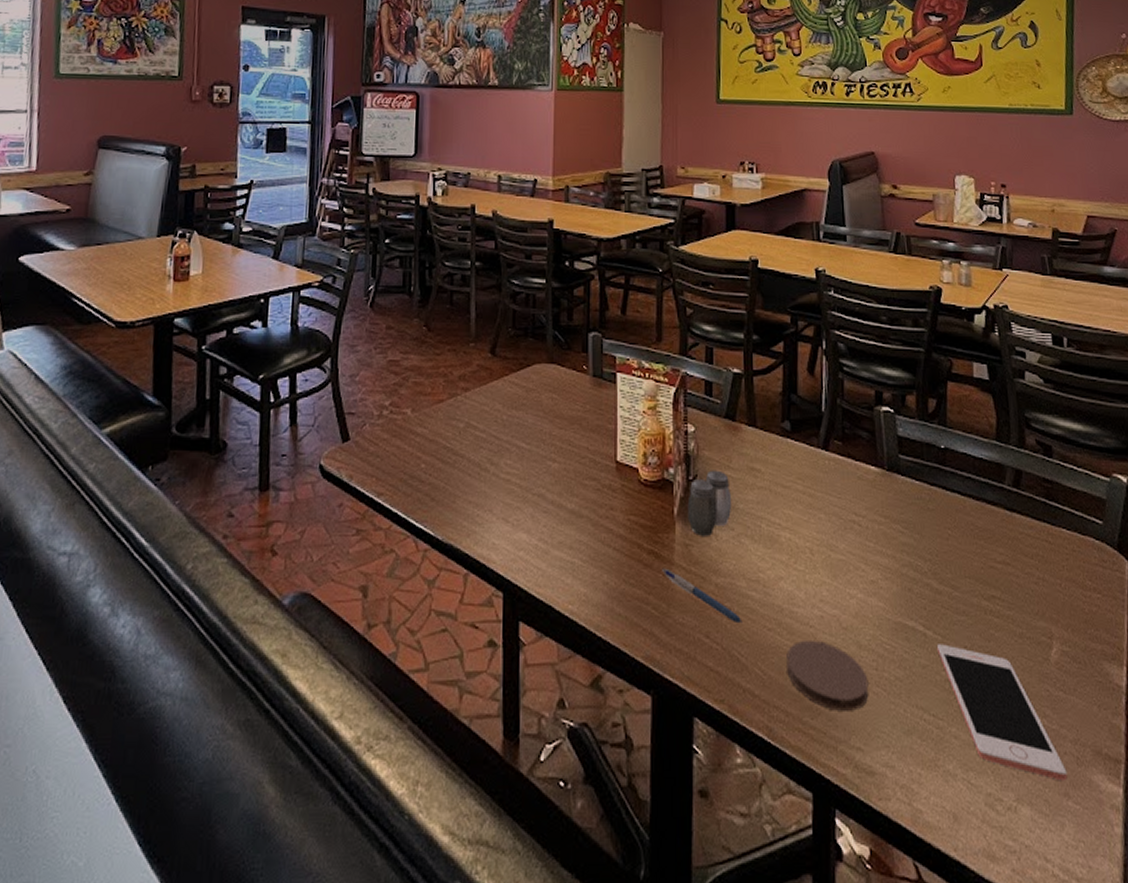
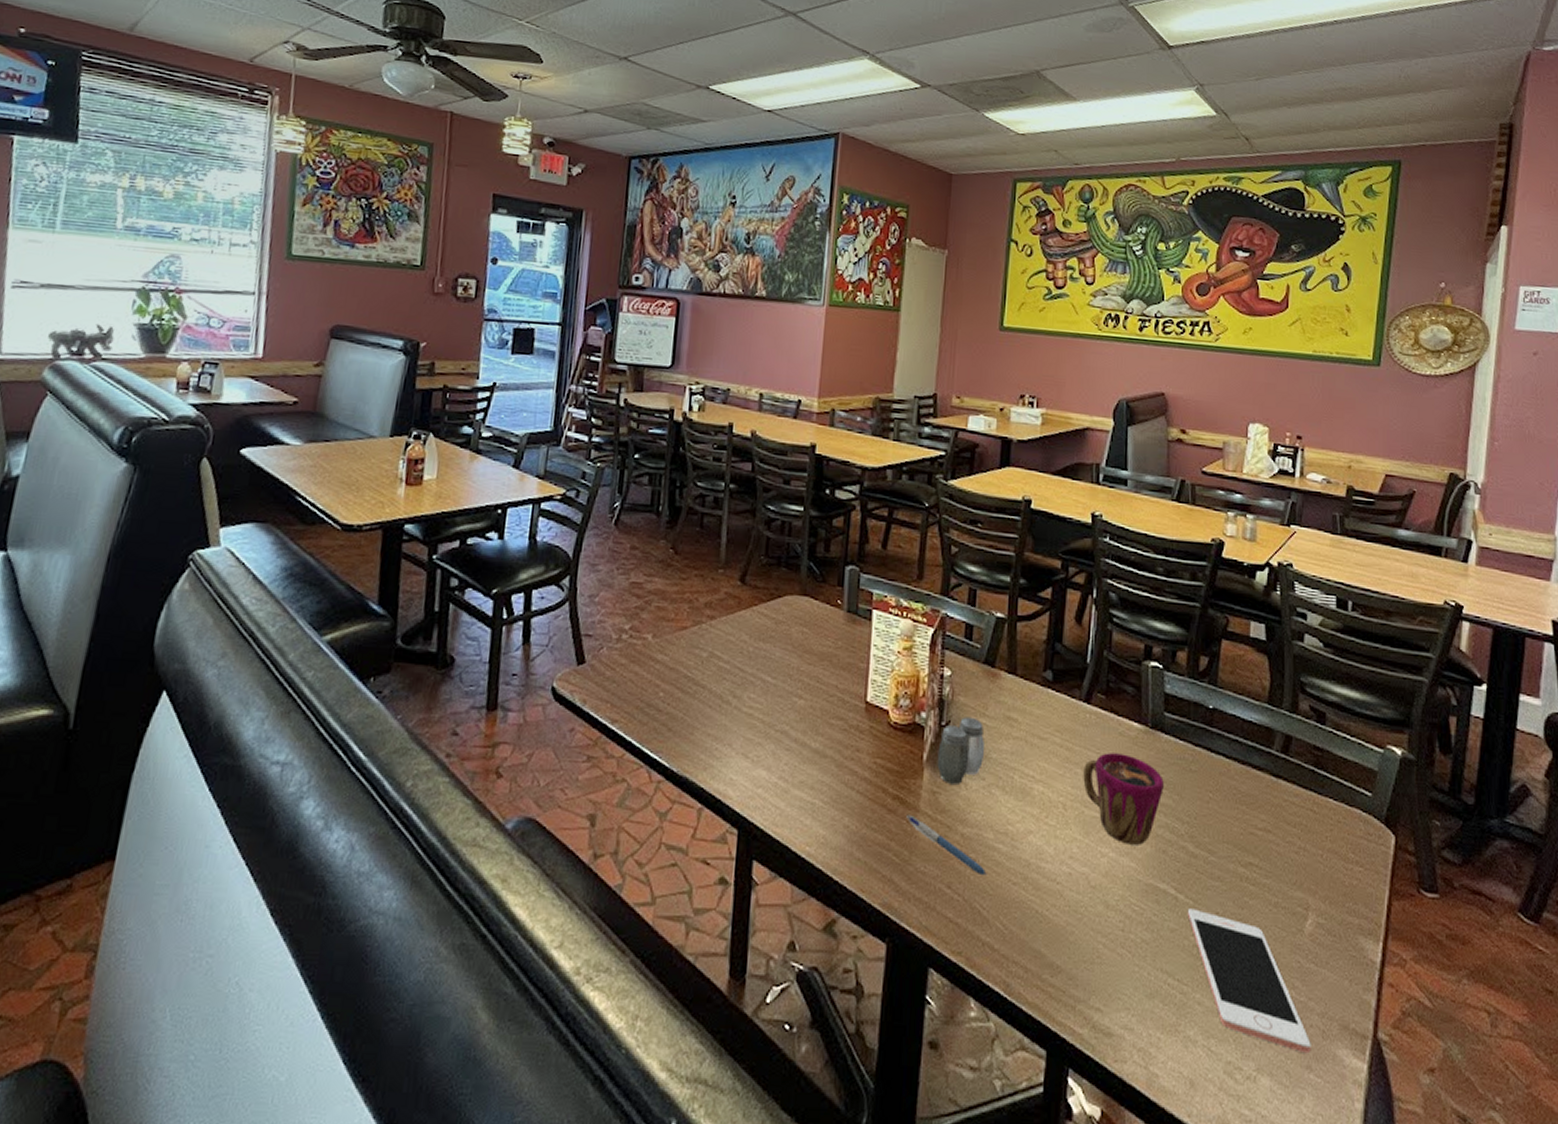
coaster: present [786,639,869,711] -> none [1029,896,1114,971]
cup: none [827,497,904,585] -> present [1083,753,1164,845]

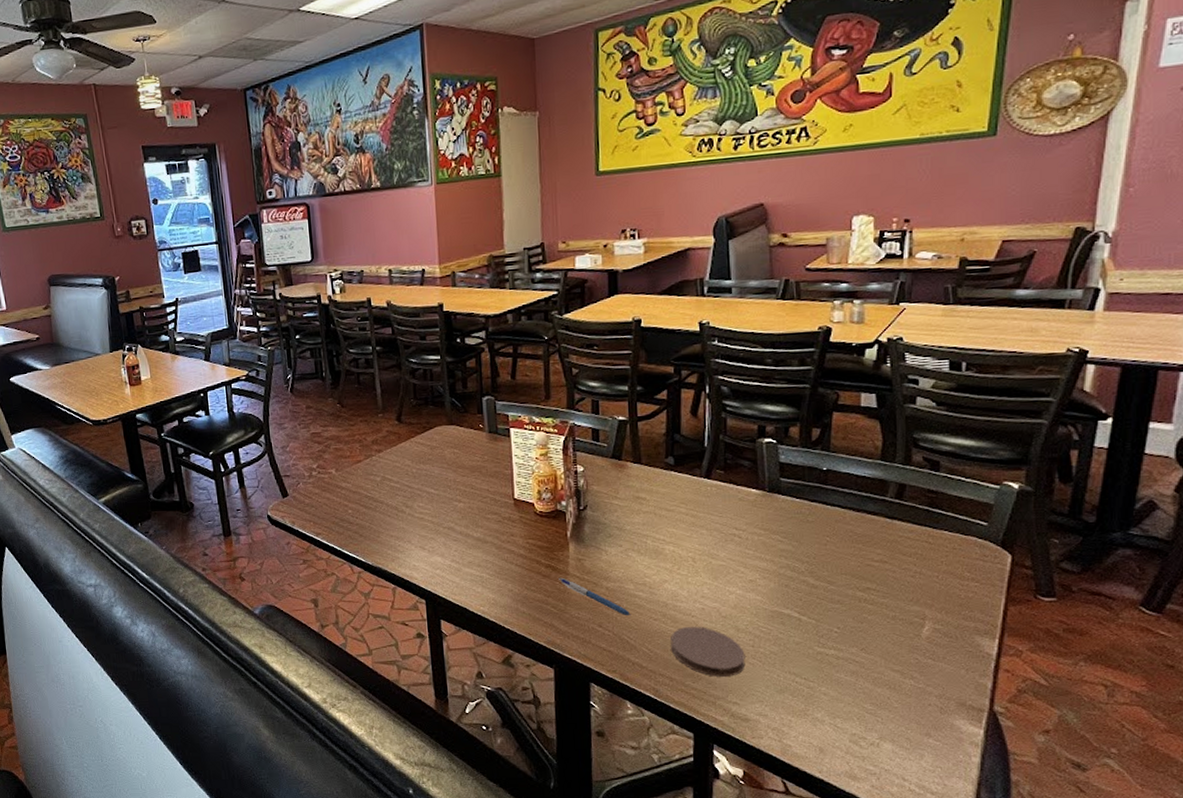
salt and pepper shaker: present [937,716,984,784] -> none [579,500,619,552]
coaster: none [1029,896,1114,971] -> present [671,626,746,677]
cup: present [1083,753,1164,845] -> none [708,514,783,583]
cell phone: present [1187,908,1311,1054] -> none [810,626,930,725]

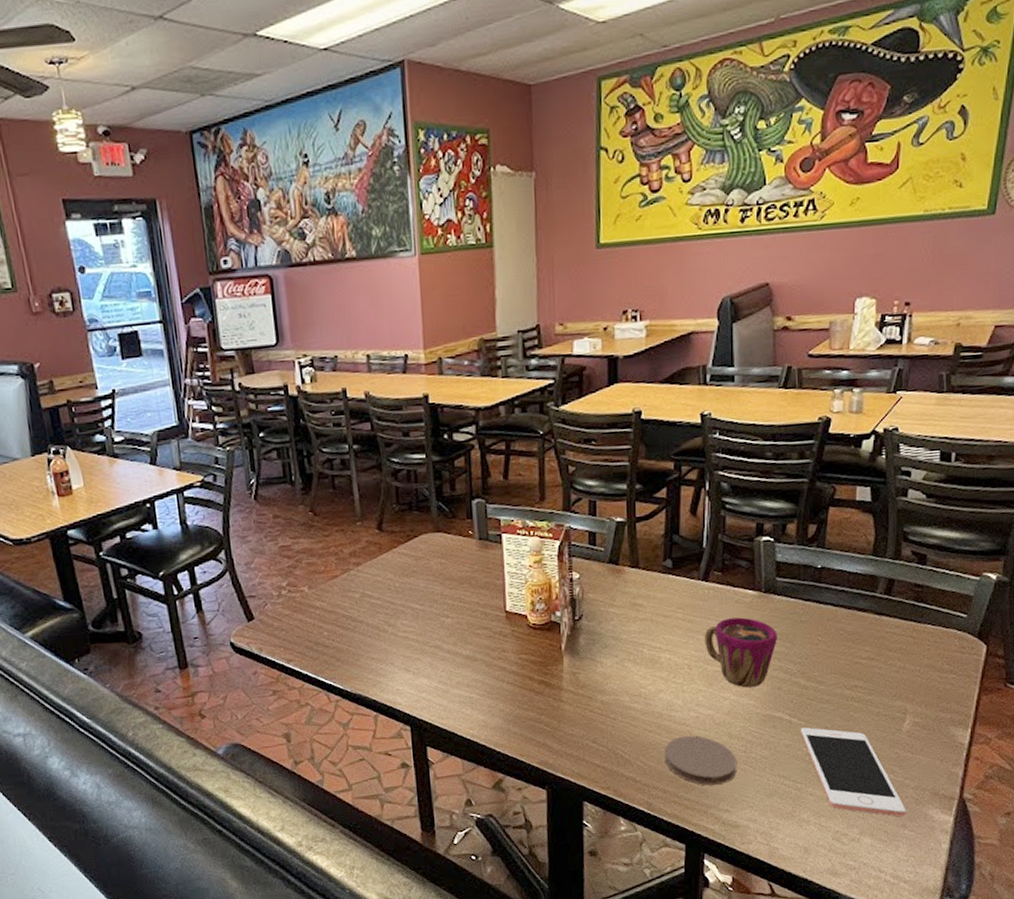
pen: present [559,577,631,616] -> none [552,693,626,730]
cup: none [708,514,783,583] -> present [705,617,777,688]
cell phone: none [810,626,930,725] -> present [800,727,906,817]

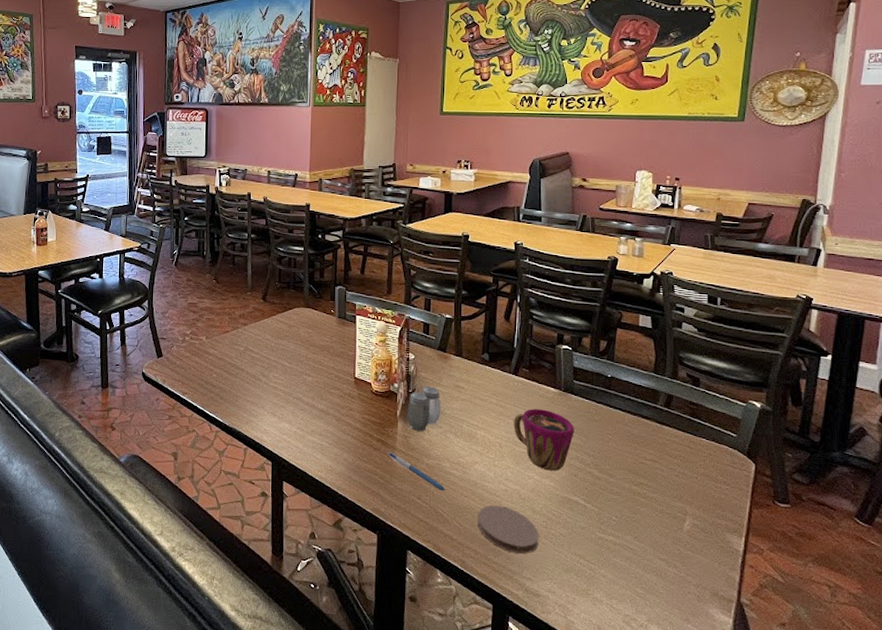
pen: none [552,693,626,730] -> present [387,451,446,492]
salt and pepper shaker: none [574,608,615,665] -> present [407,386,440,431]
cell phone: present [800,727,906,817] -> none [593,513,689,611]

